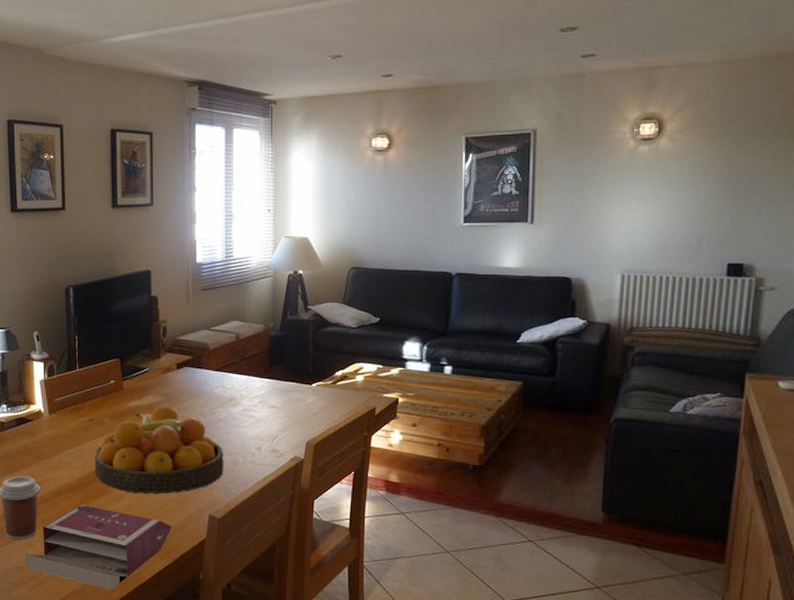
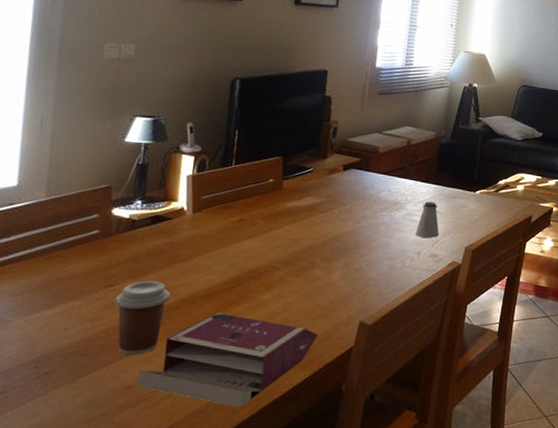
fruit bowl: present [94,405,224,494] -> none [237,207,383,301]
saltshaker: none [254,396,278,433] -> present [416,201,439,238]

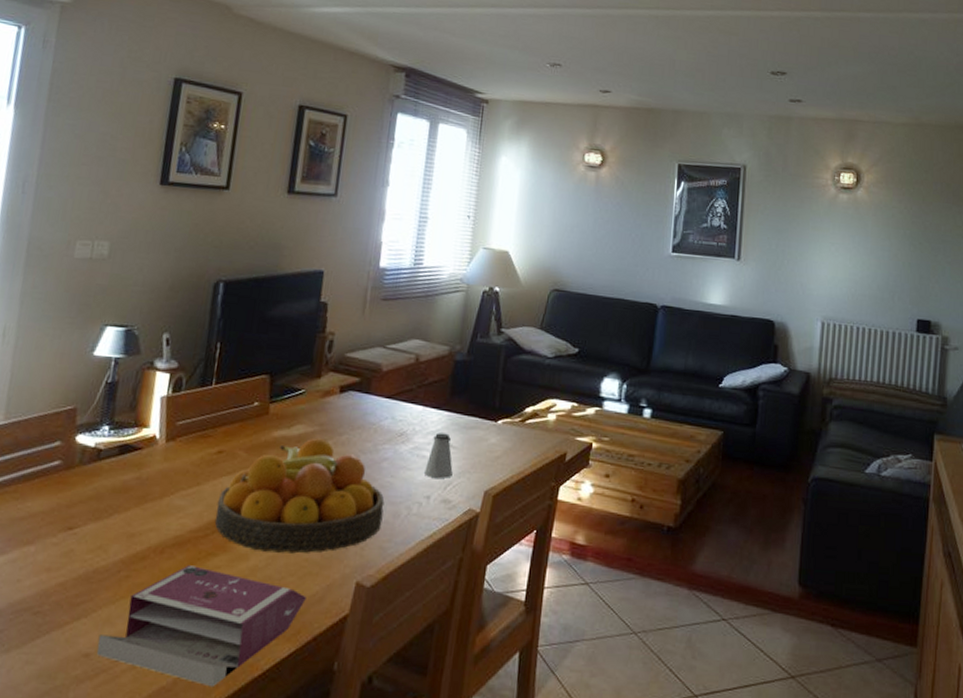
coffee cup: present [114,280,171,355] -> none [74,523,138,615]
fruit bowl: none [237,207,383,301] -> present [214,437,385,554]

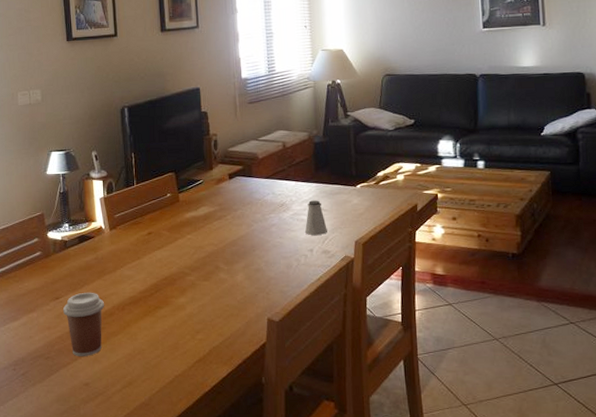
coffee cup: none [74,523,138,615] -> present [62,292,105,356]
book: present [96,565,306,688] -> none [92,317,232,401]
fruit bowl: present [214,437,385,554] -> none [155,215,279,302]

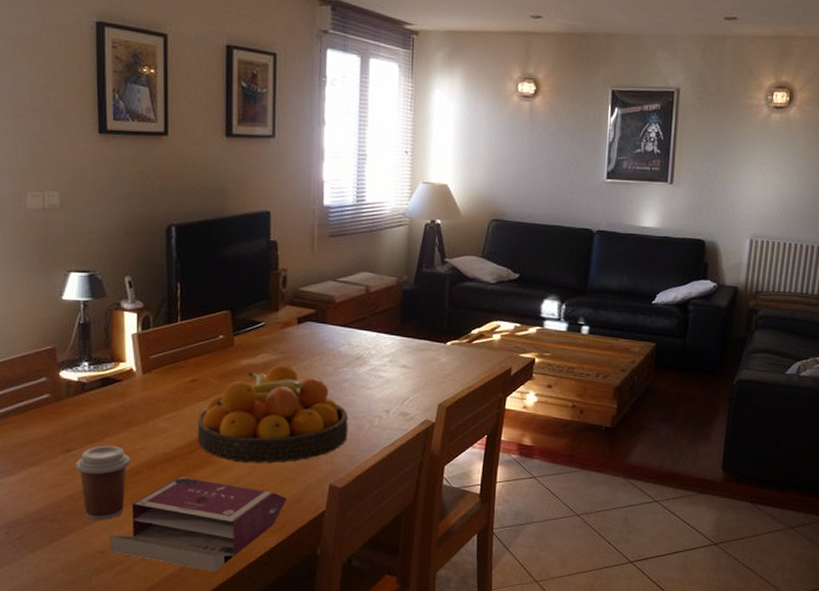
book: none [92,317,232,401] -> present [109,477,287,572]
fruit bowl: none [155,215,279,302] -> present [197,364,348,463]
saltshaker: present [305,200,327,235] -> none [383,355,408,395]

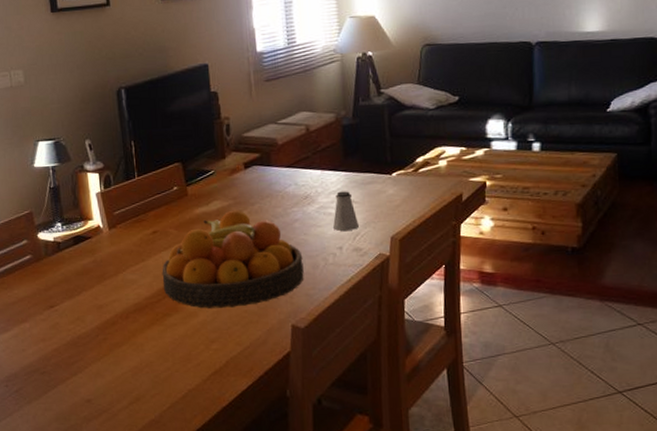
coffee cup: present [75,445,131,520] -> none [58,299,107,370]
book: present [109,477,287,572] -> none [94,325,252,417]
saltshaker: none [383,355,408,395] -> present [333,191,359,231]

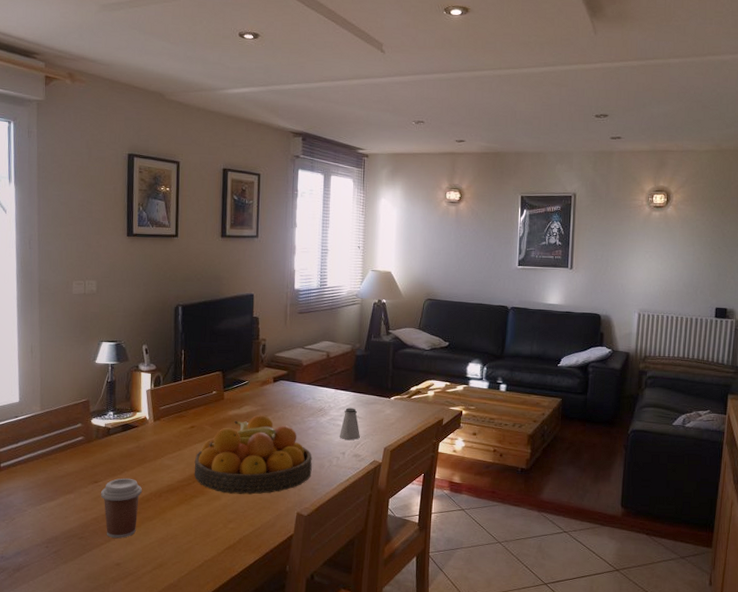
coffee cup: none [58,299,107,370] -> present [100,478,143,538]

